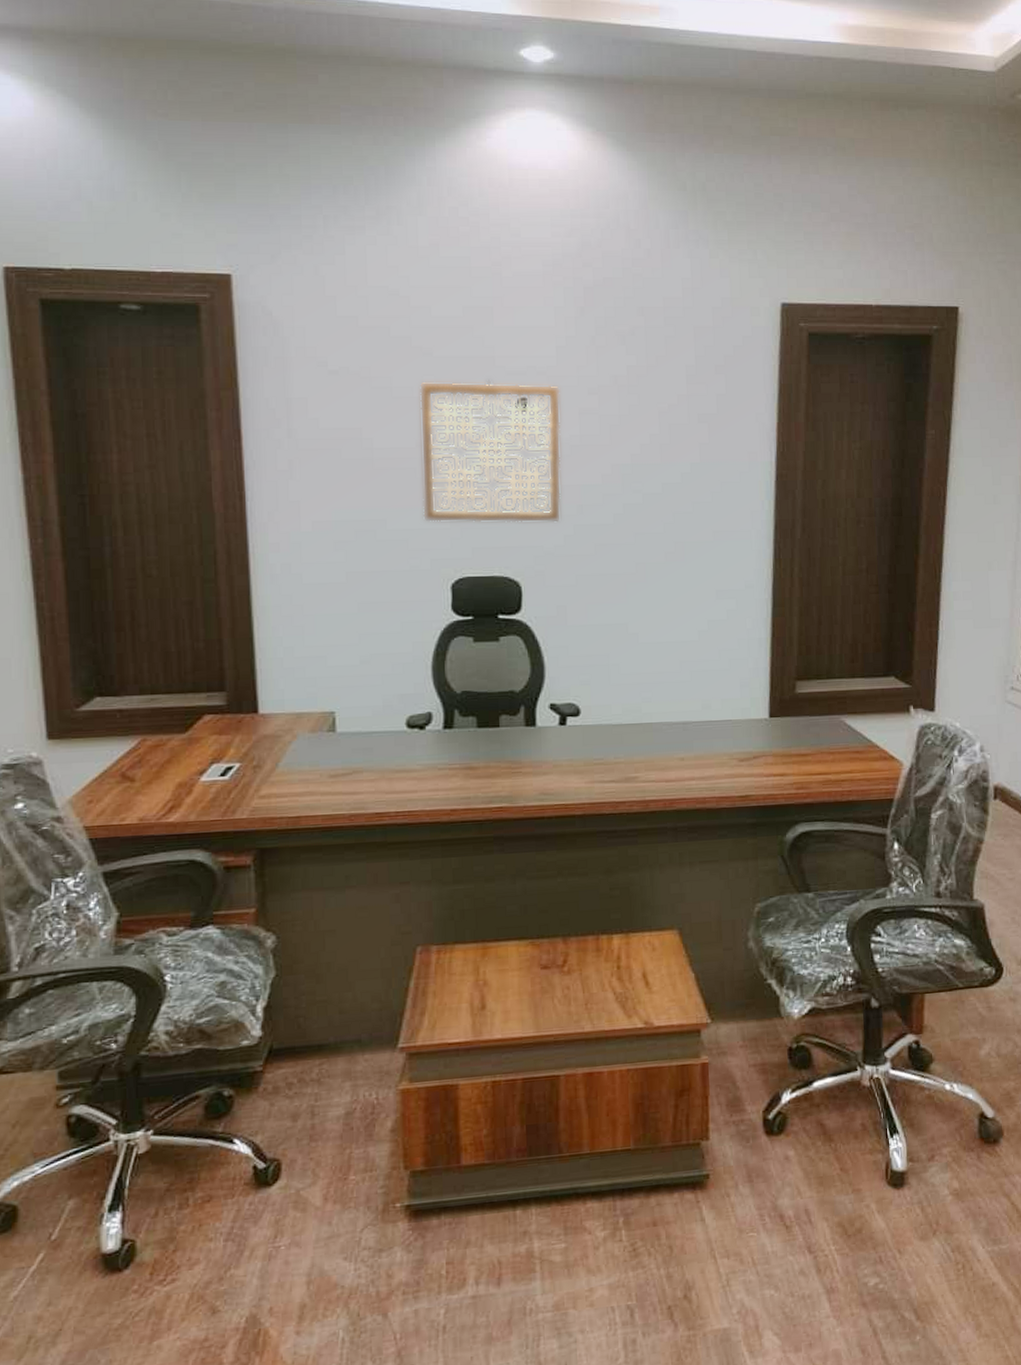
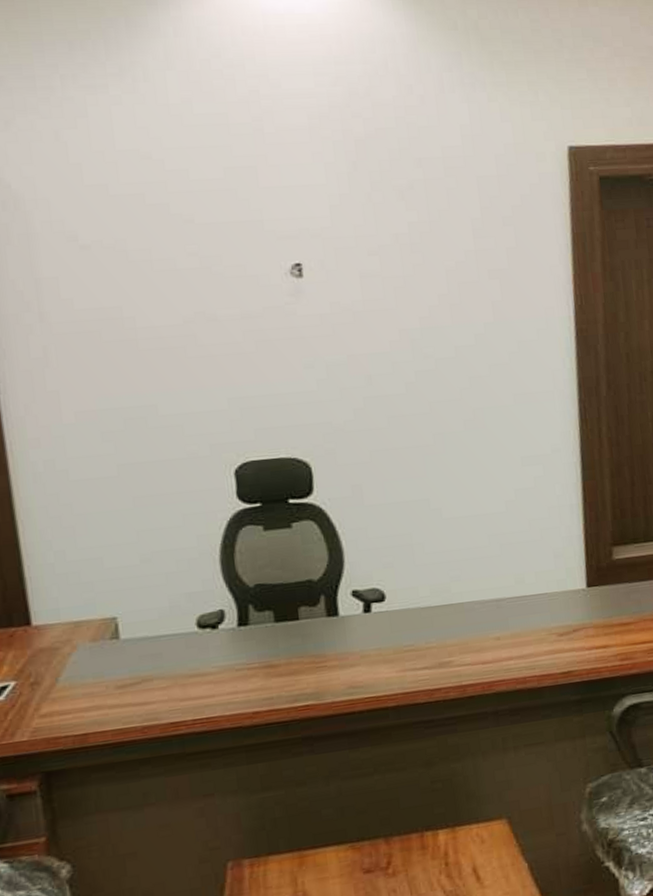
wall art: present [419,380,562,523] -> none [182,246,350,405]

